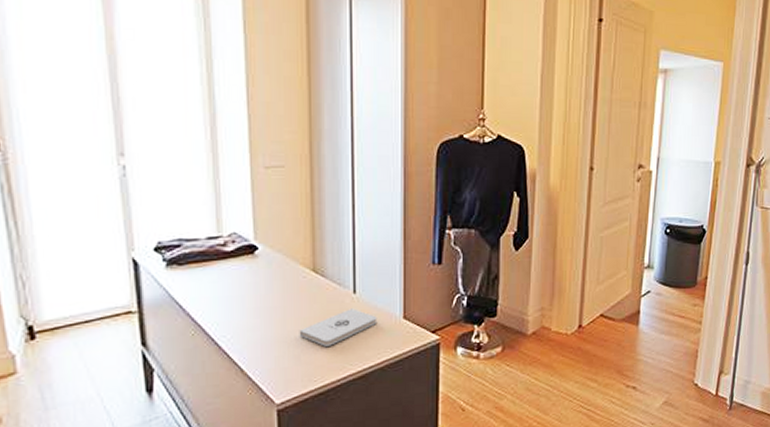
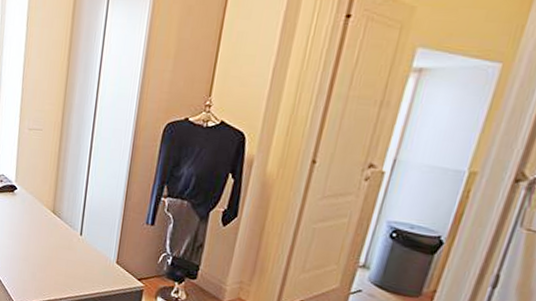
notepad: present [299,308,378,346] -> none [37,246,96,272]

